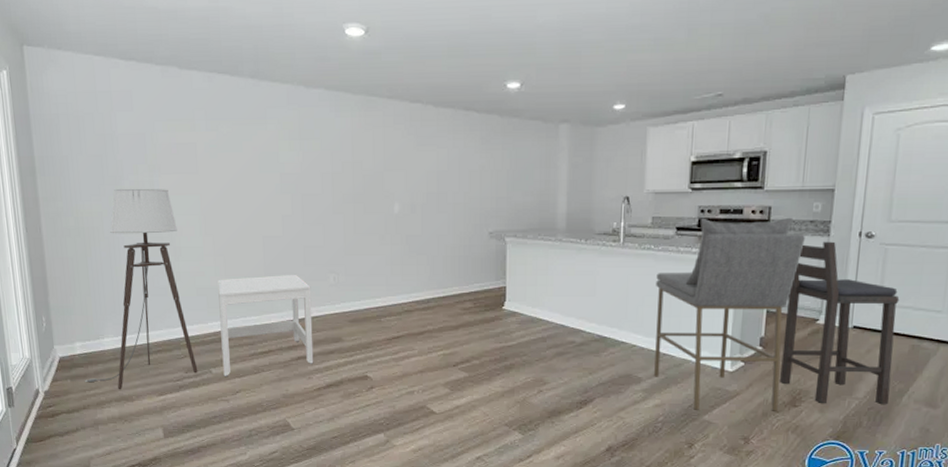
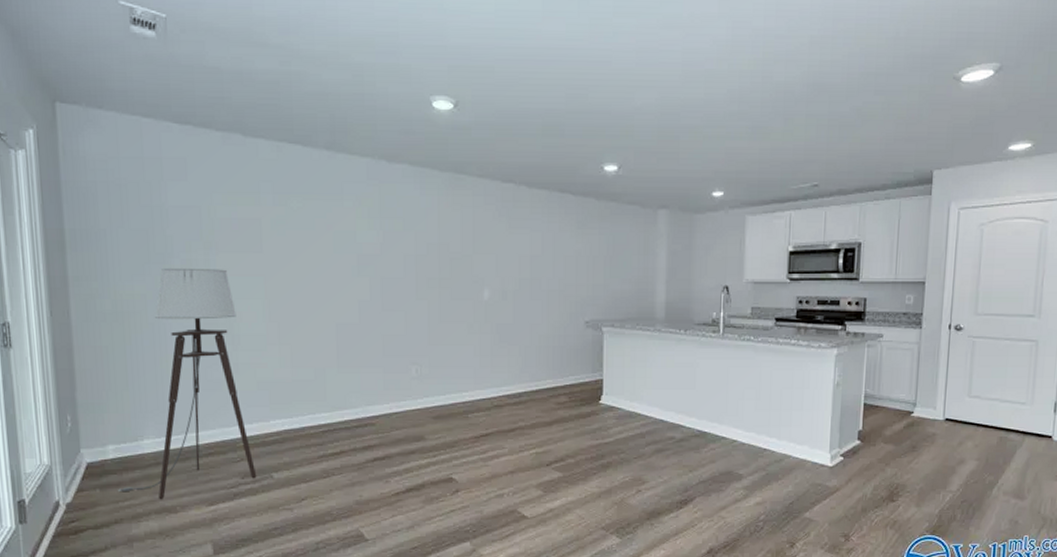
side table: present [218,274,314,377] -> none [282,365,392,483]
bar stool: present [654,217,805,411] -> none [755,309,899,507]
bar stool: present [780,241,900,405] -> none [878,334,987,498]

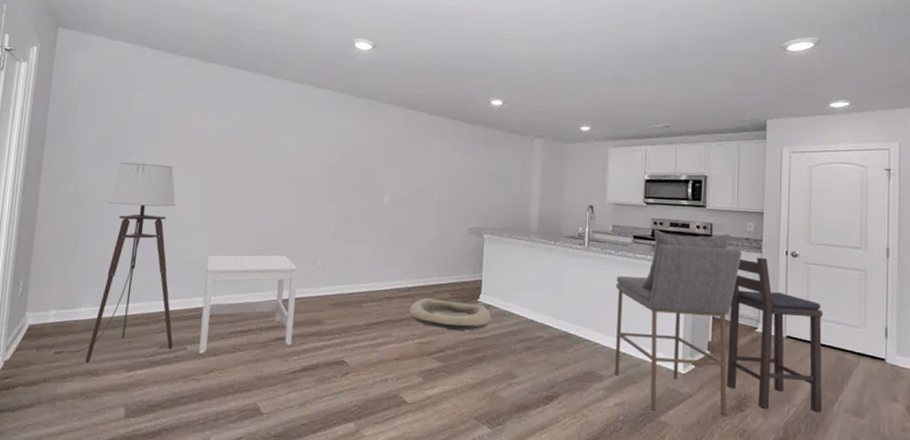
side table: none [282,365,392,483] -> present [199,255,298,355]
dog bed: none [522,404,616,438] -> present [409,298,491,331]
bar stool: none [755,309,899,507] -> present [615,229,742,415]
bar stool: none [878,334,987,498] -> present [727,257,823,413]

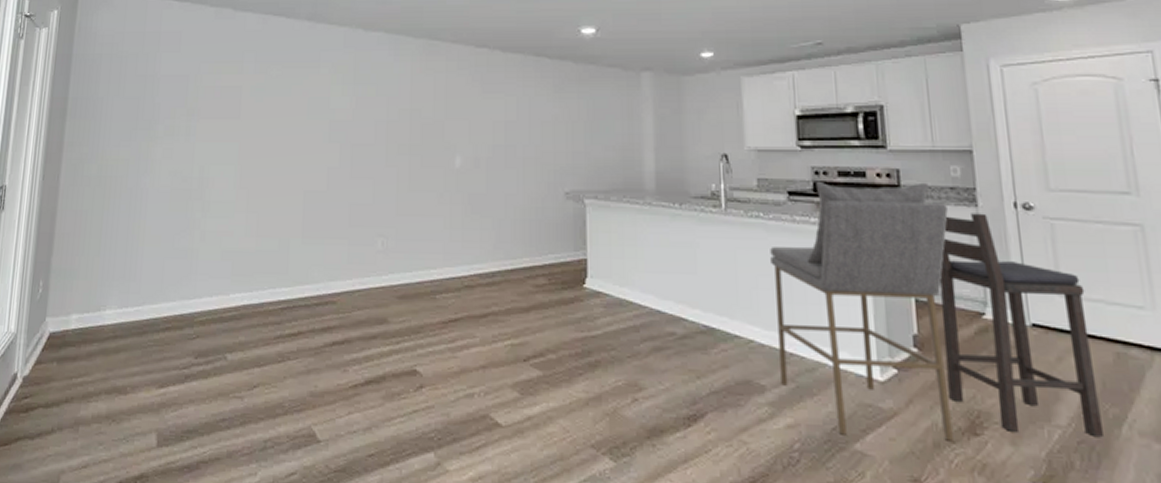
floor lamp: present [51,161,176,364] -> none [74,133,211,379]
side table: present [199,255,298,355] -> none [240,236,355,366]
dog bed: present [409,298,491,331] -> none [495,285,603,328]

